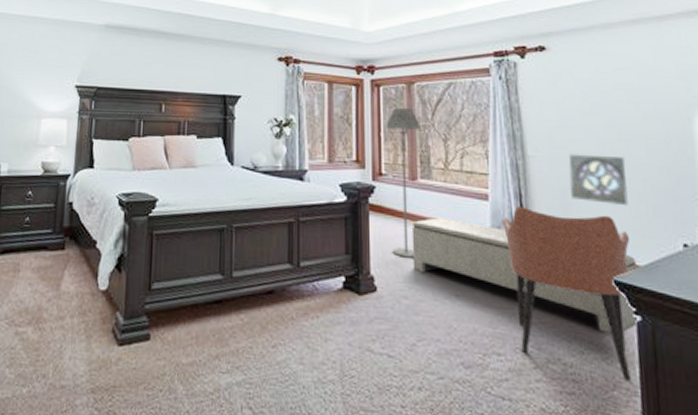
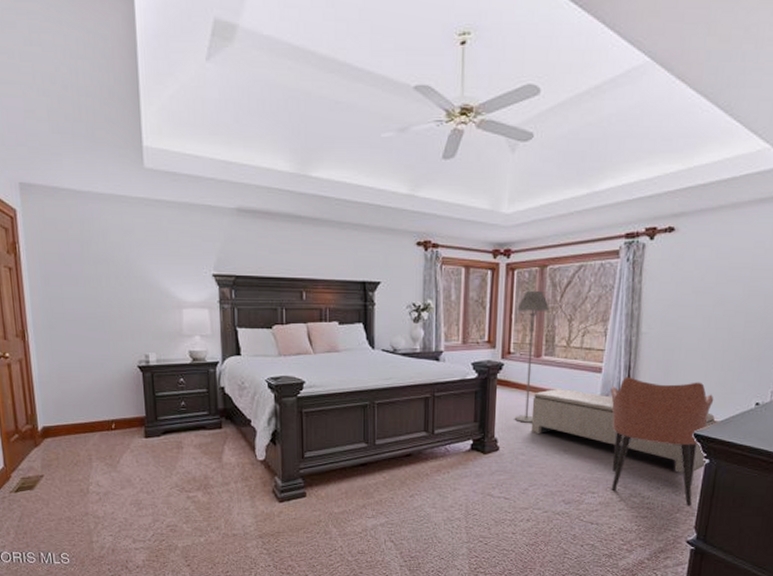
wall ornament: present [568,153,628,206] -> none [672,330,725,374]

